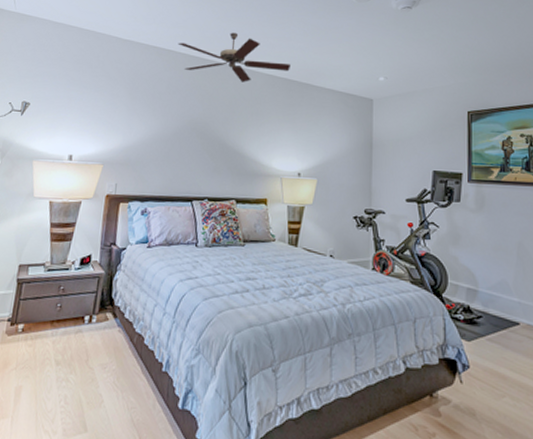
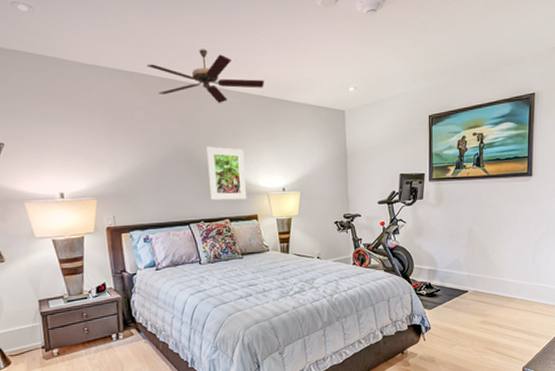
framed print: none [219,123,261,182] -> present [206,146,247,201]

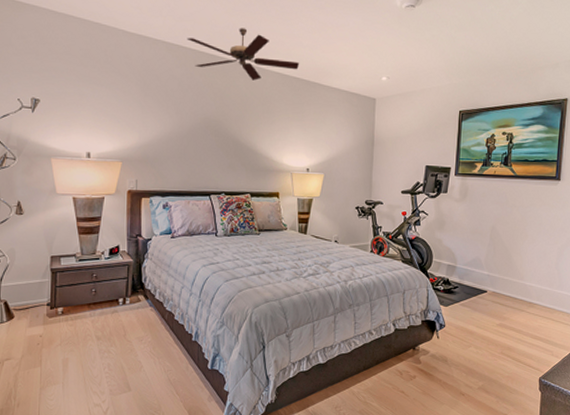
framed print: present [206,146,247,201] -> none [234,120,272,177]

